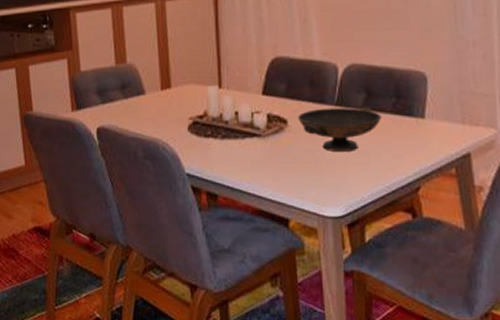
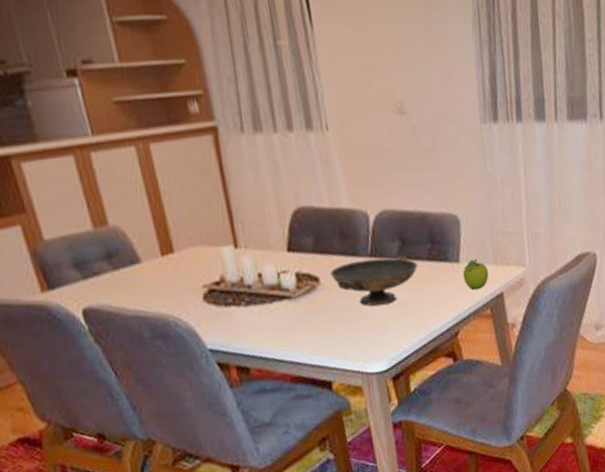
fruit: none [427,115,456,148] -> present [463,258,489,290]

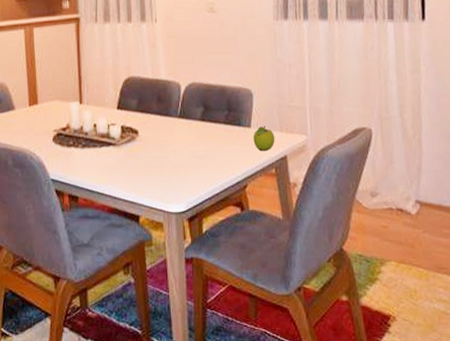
decorative bowl: present [330,255,419,306] -> none [147,118,217,158]

